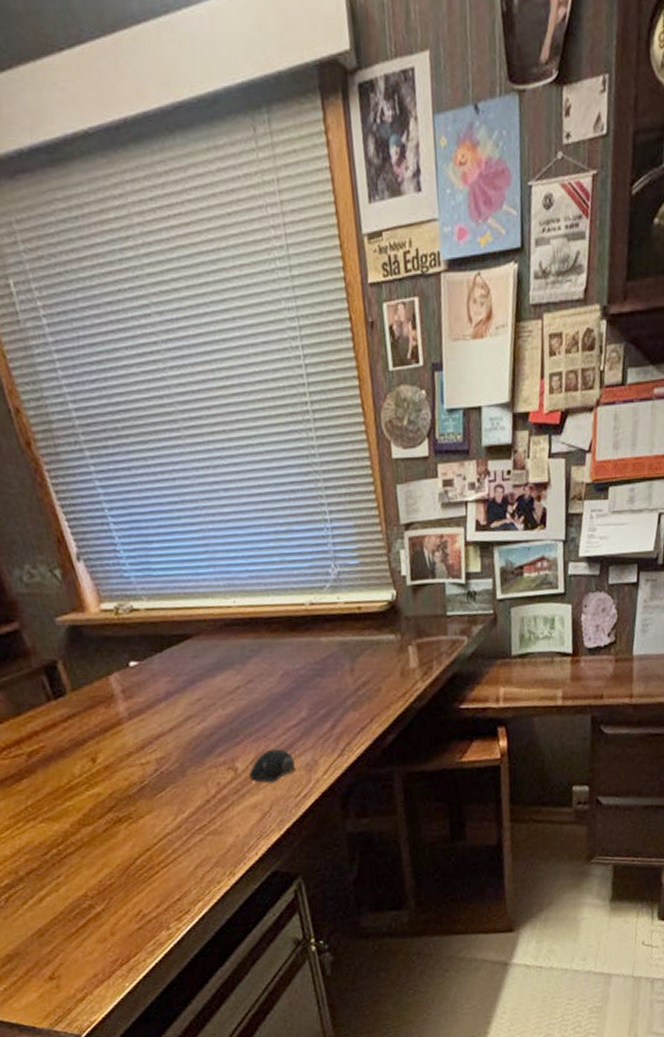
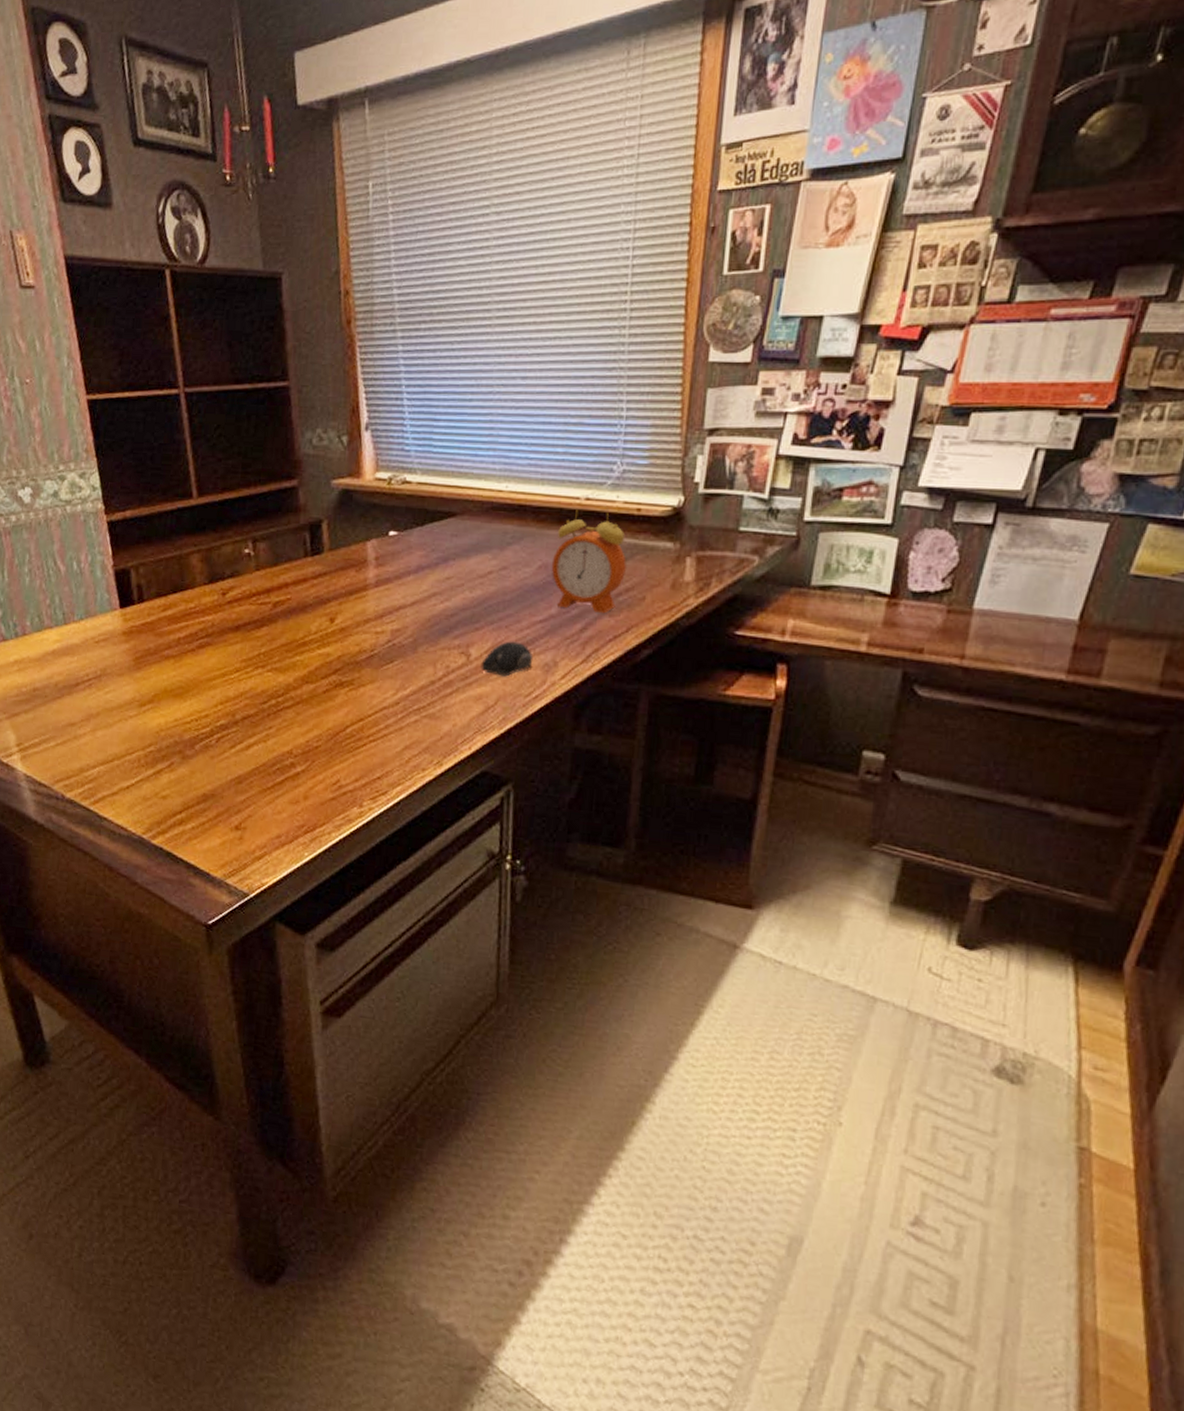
alarm clock: none [291,609,360,710] -> present [551,507,627,614]

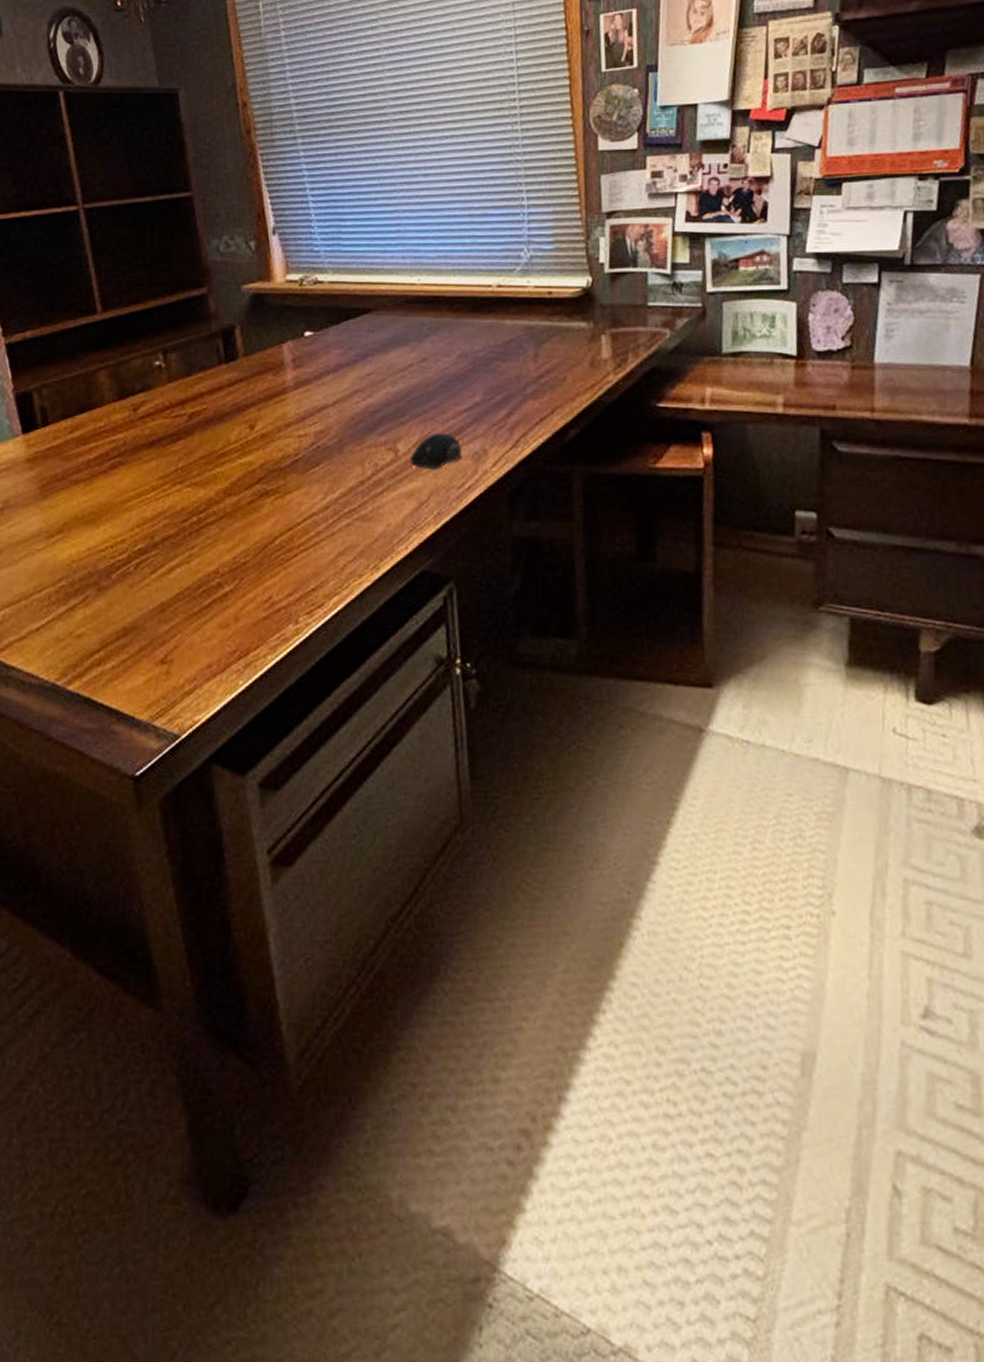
alarm clock: present [551,507,627,614] -> none [471,292,544,397]

